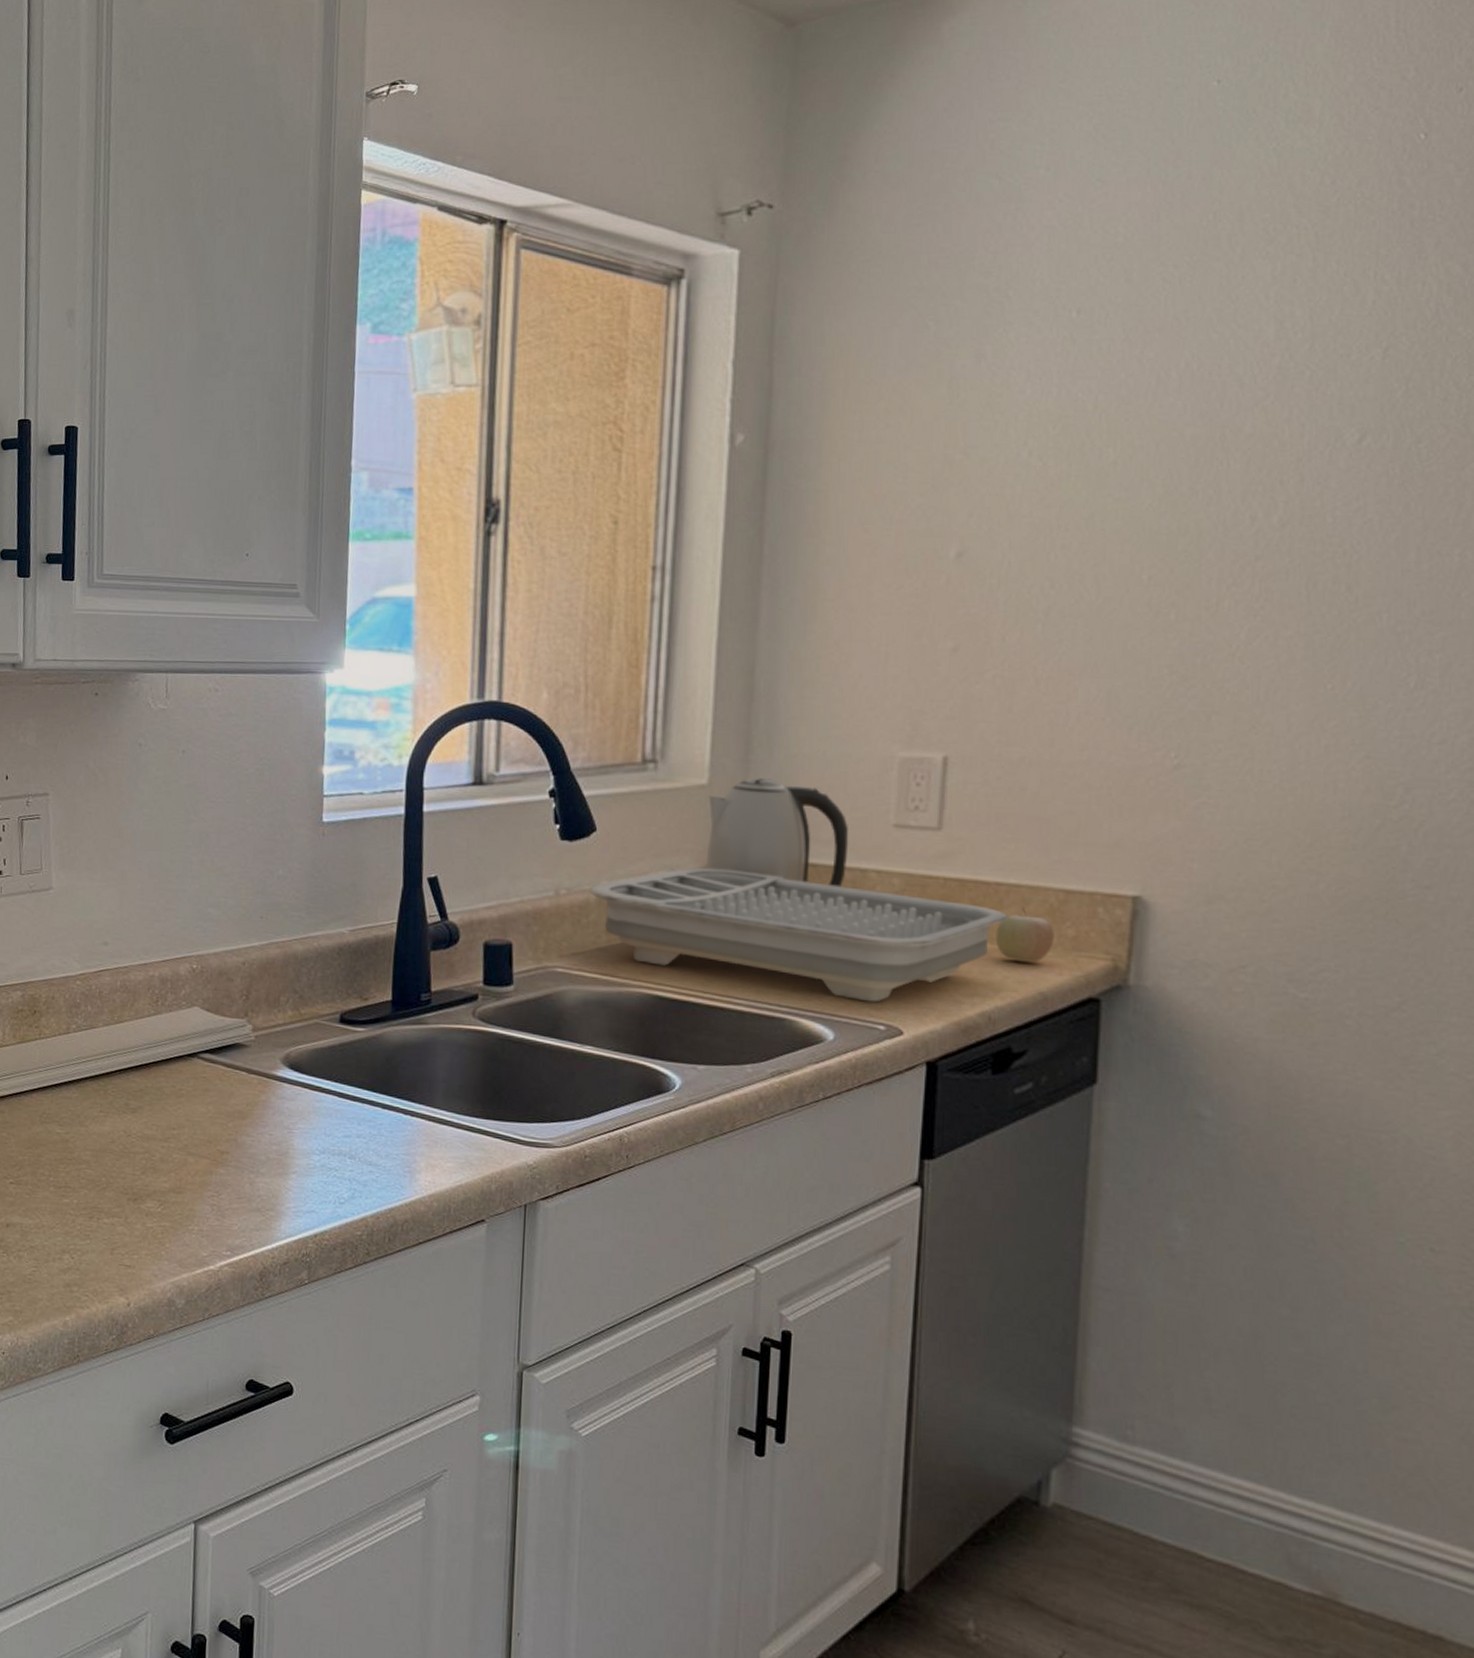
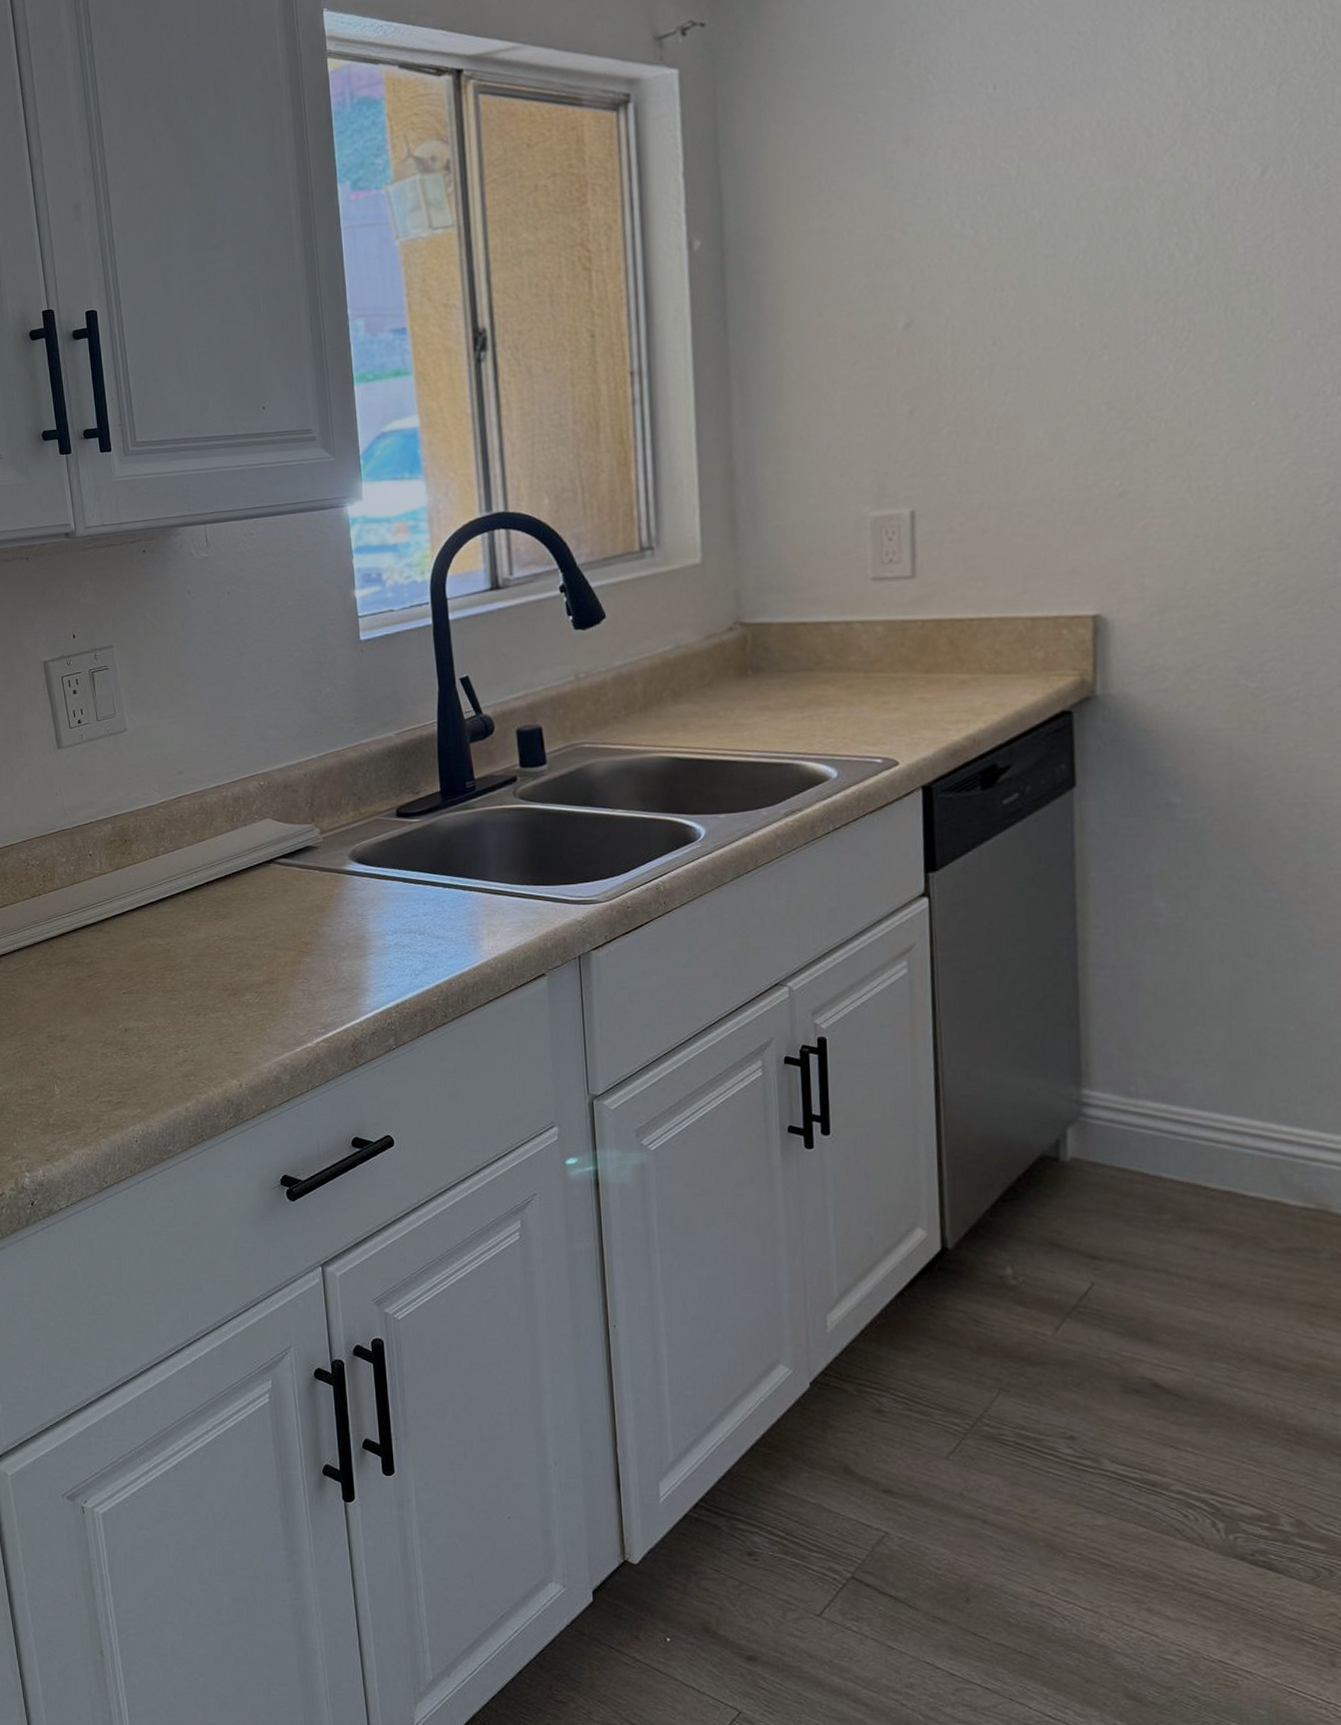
dish rack: present [589,868,1008,1002] -> none [605,636,982,740]
kettle: present [705,777,849,888] -> none [703,550,834,641]
fruit: present [995,907,1054,963] -> none [972,637,1026,687]

